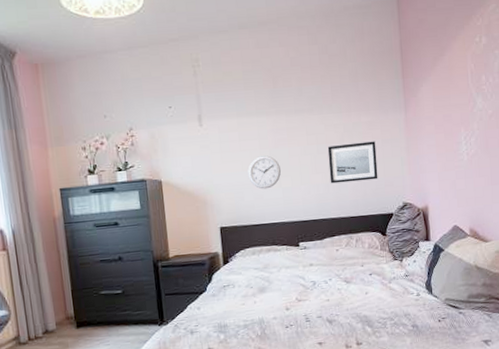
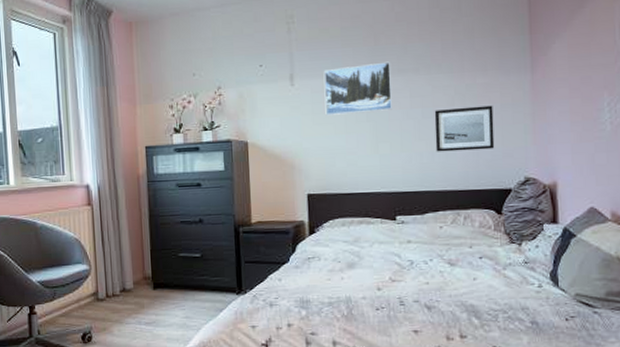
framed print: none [229,103,292,154] -> present [323,61,392,116]
wall clock: present [248,155,281,189] -> none [341,119,378,155]

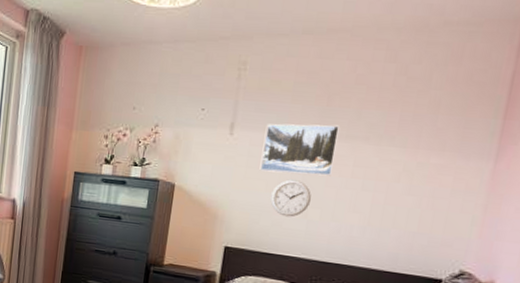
wall clock: none [341,119,378,155] -> present [270,179,311,217]
wall art: present [434,105,495,152] -> none [368,184,443,235]

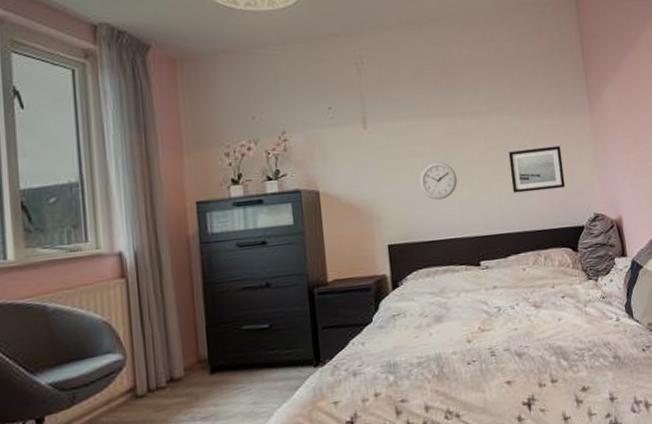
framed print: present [259,123,340,176] -> none [397,104,468,160]
wall art: none [368,184,443,235] -> present [508,145,566,194]

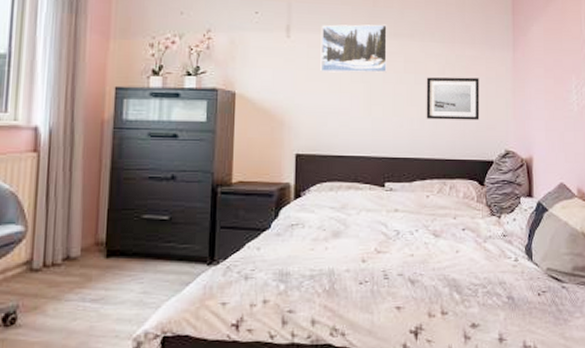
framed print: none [397,104,468,160] -> present [320,24,387,73]
wall clock: present [419,162,457,200] -> none [335,79,372,116]

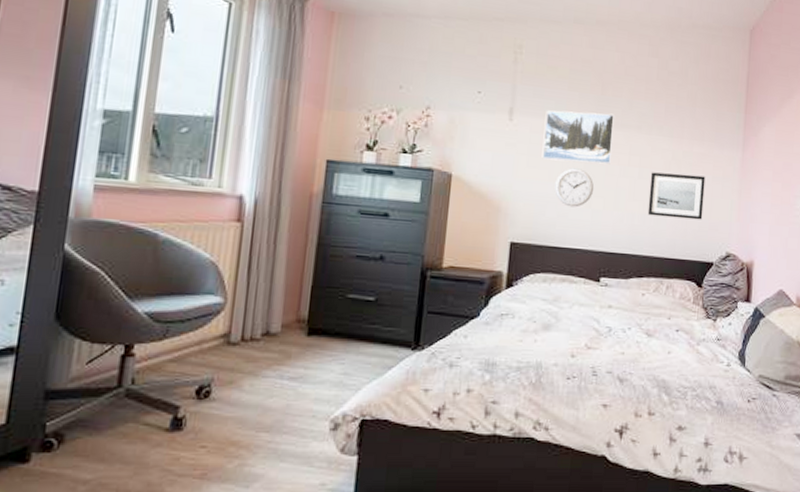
wall clock: none [335,79,372,116] -> present [554,168,594,208]

